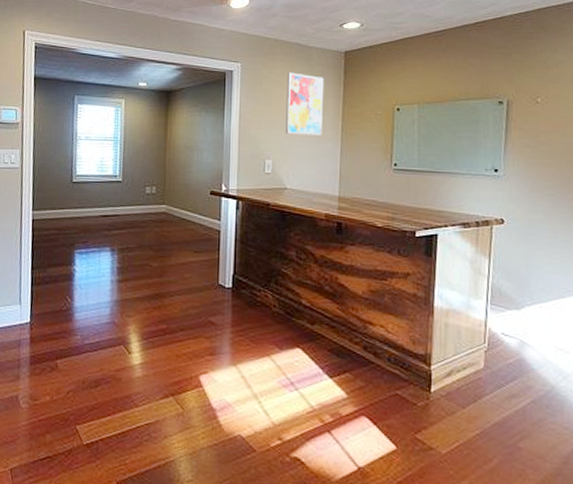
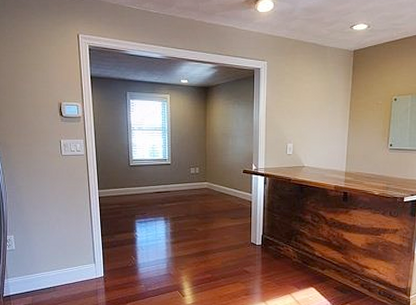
wall art: present [285,72,324,135] -> none [303,69,336,122]

